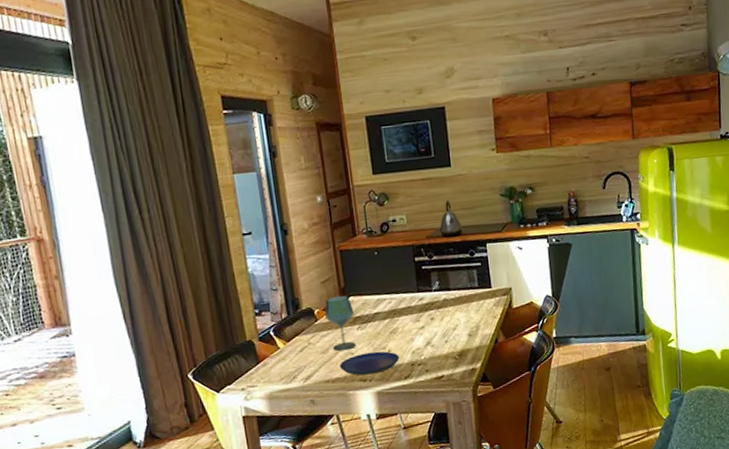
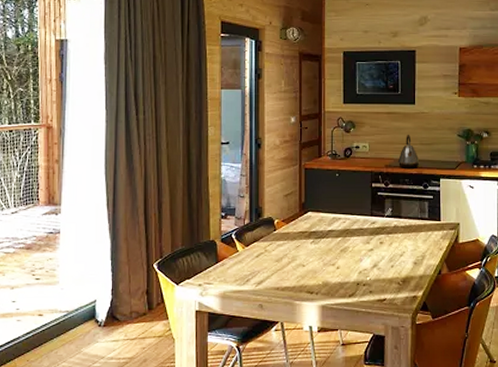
wine glass: present [324,295,356,351] -> none [284,209,311,261]
plate: present [339,351,400,376] -> none [290,267,347,288]

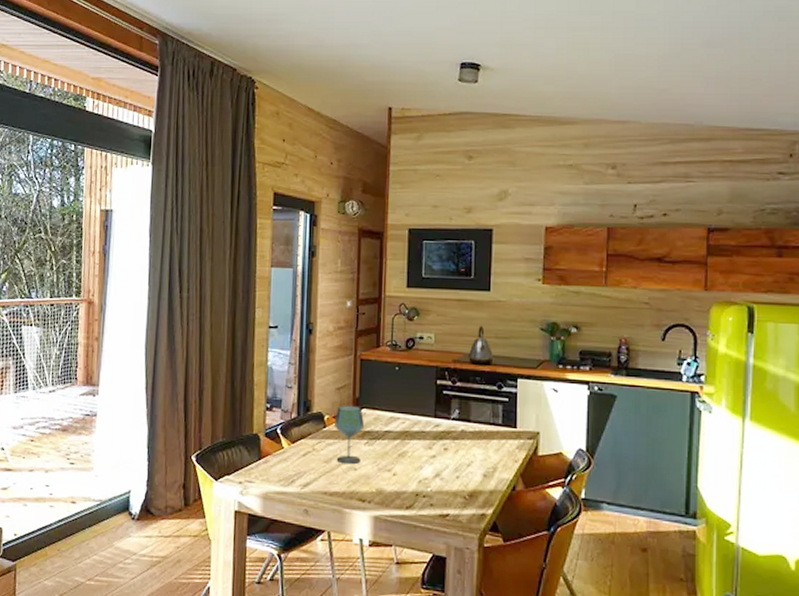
wine glass: none [284,209,311,261] -> present [335,405,365,464]

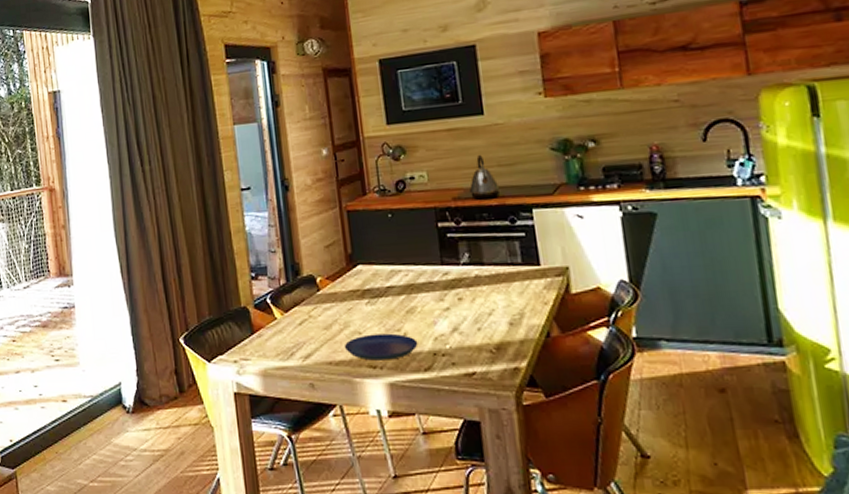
wine glass: present [335,405,365,464] -> none [328,262,365,328]
plate: none [339,471,404,496] -> present [344,333,418,361]

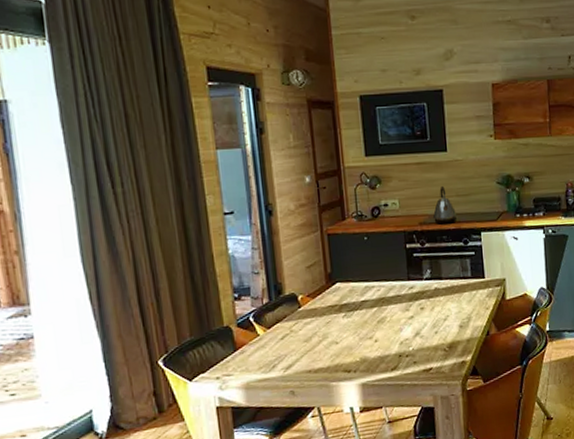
plate: present [344,333,418,361] -> none [322,341,387,366]

